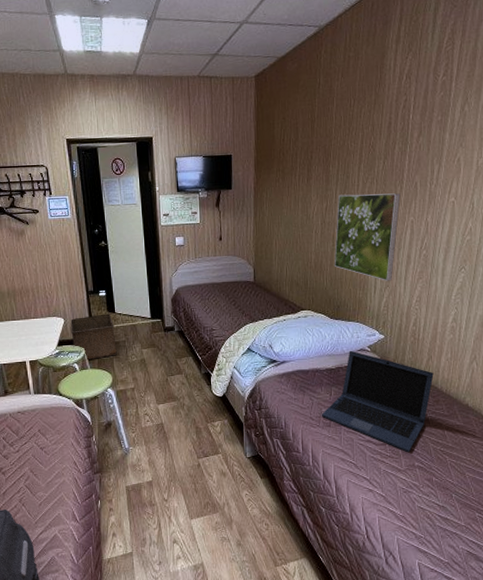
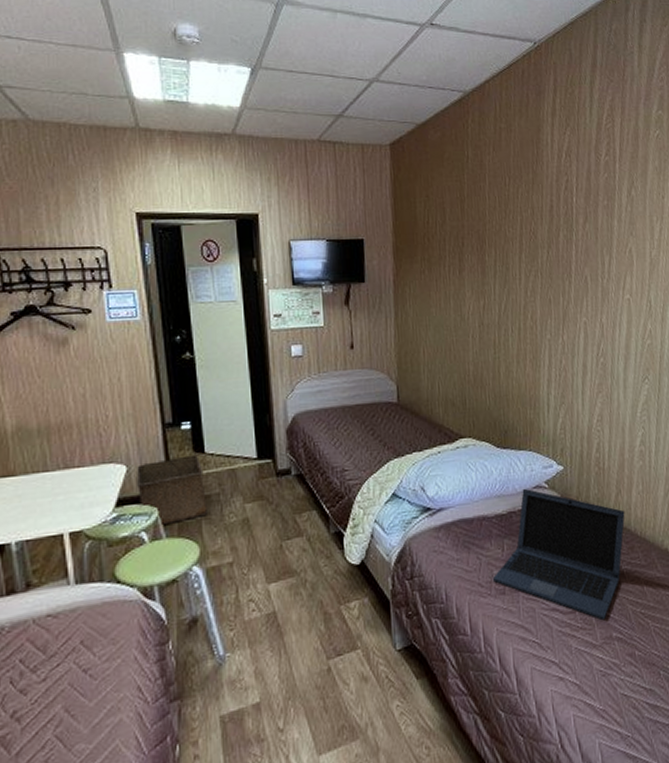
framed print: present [334,193,401,281] -> none [497,289,570,397]

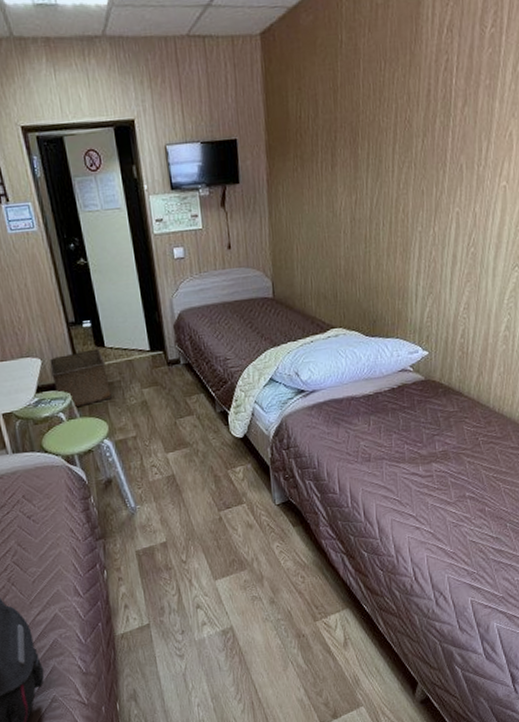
laptop: present [493,488,625,621] -> none [360,371,485,483]

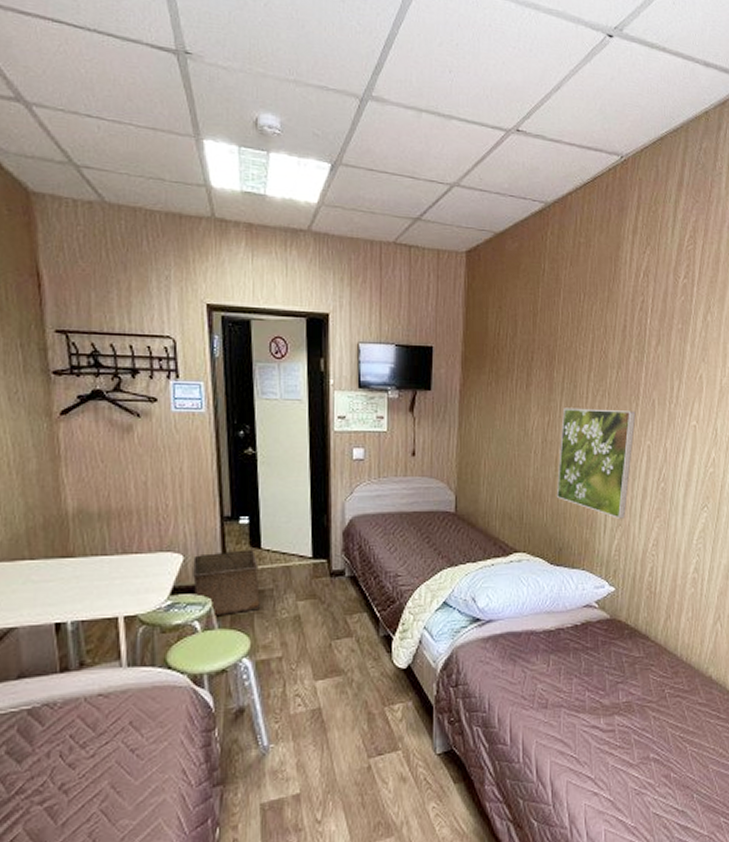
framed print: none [367,178,444,287] -> present [556,408,636,519]

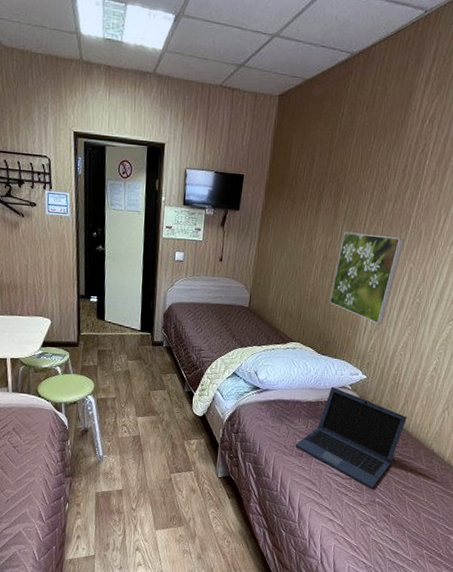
storage bin: present [193,549,262,617] -> none [57,320,103,365]
laptop: none [537,606,673,741] -> present [296,386,407,489]

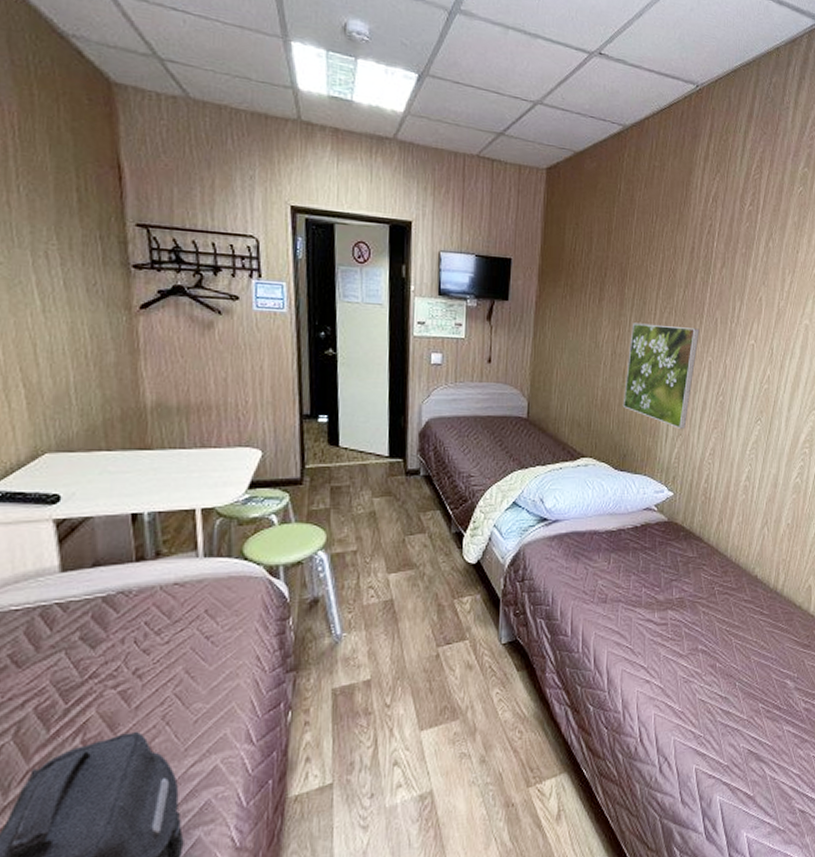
laptop: present [296,386,407,489] -> none [597,509,724,634]

